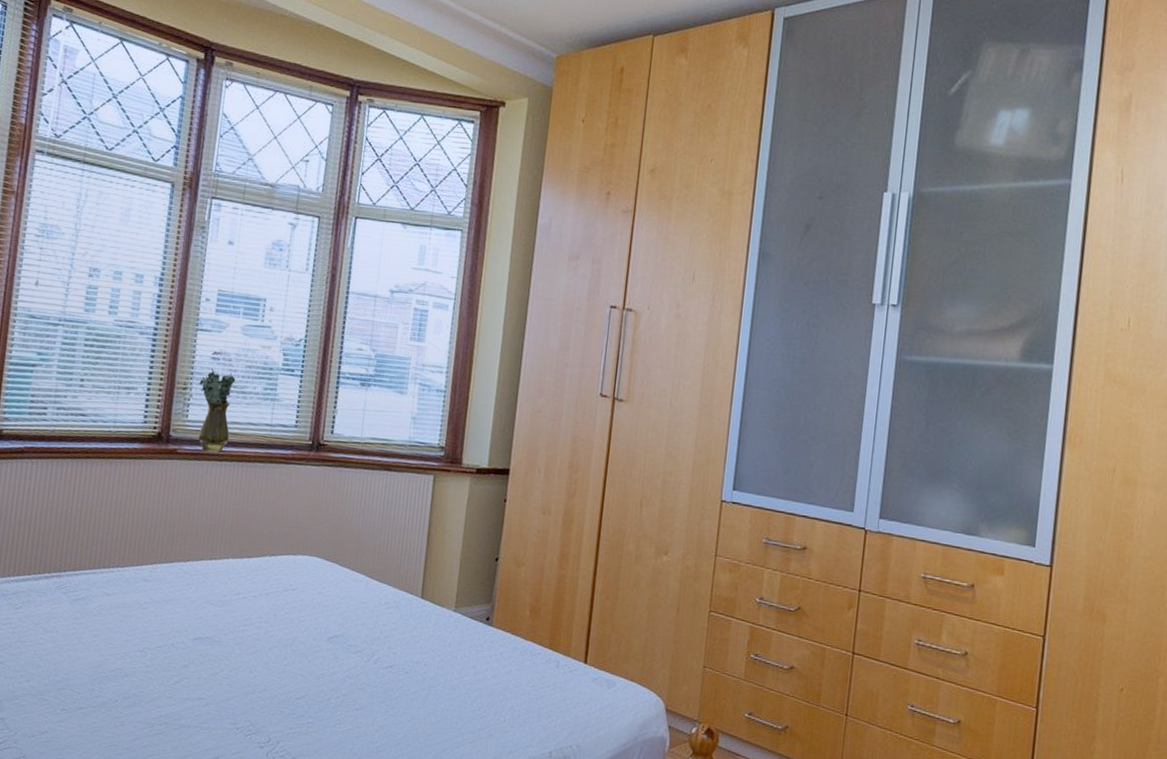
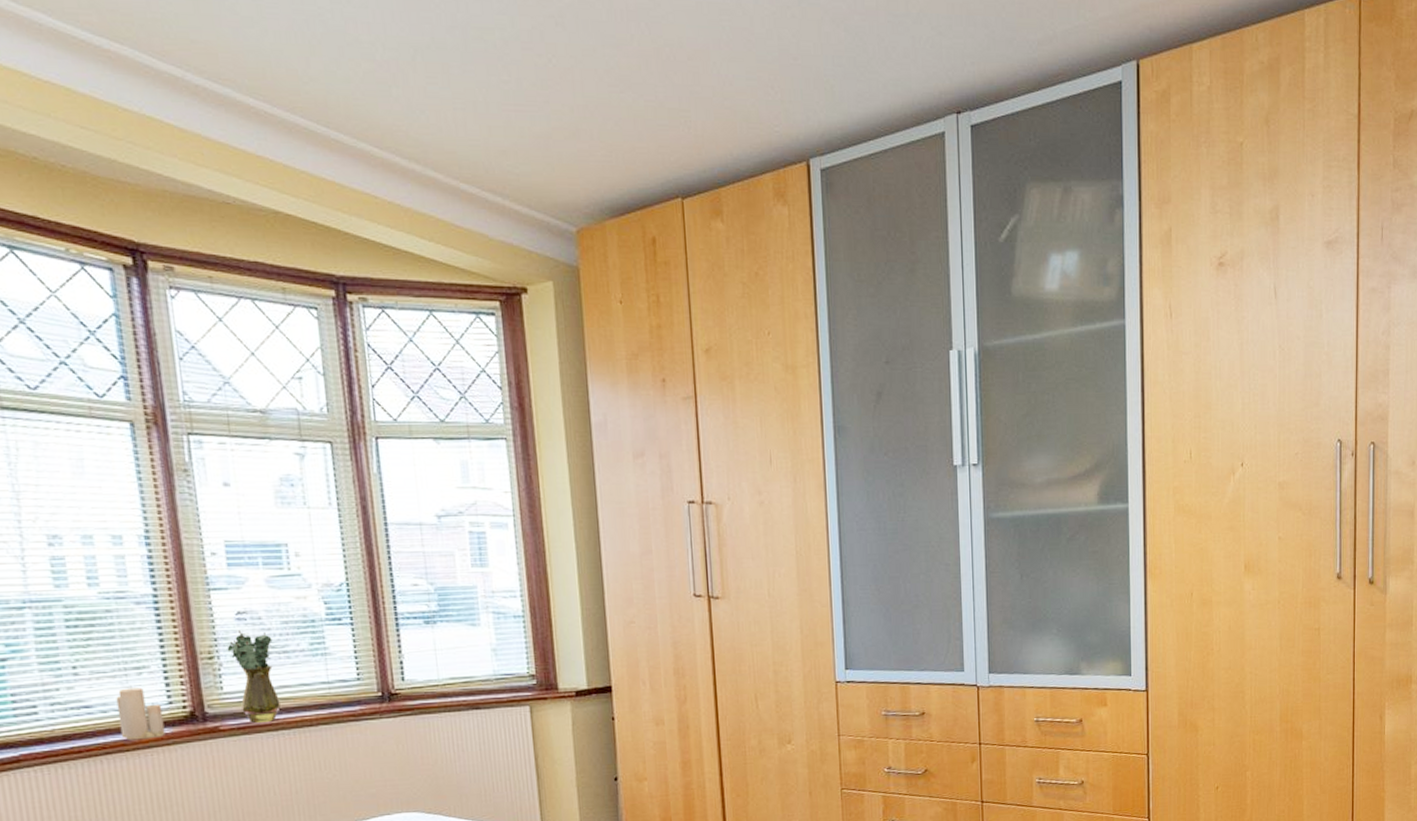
candle: none [102,402,138,451] -> present [116,685,166,740]

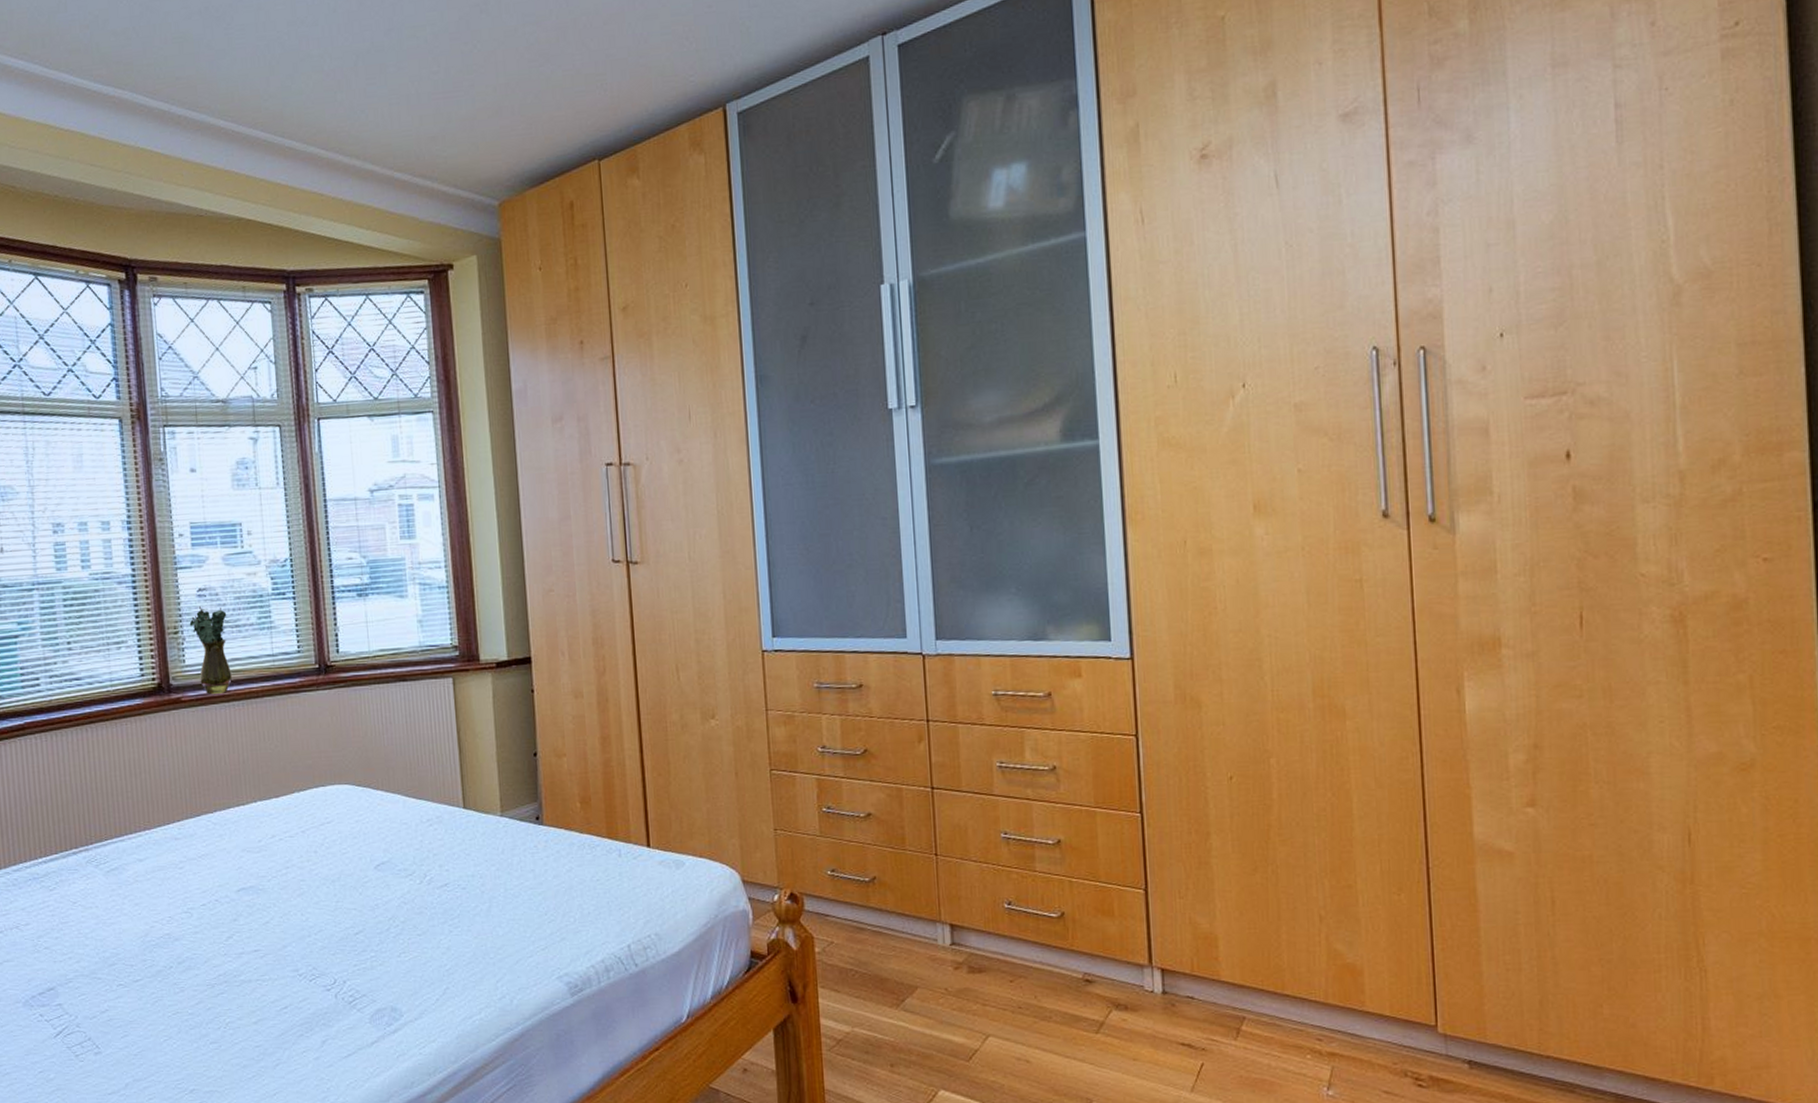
candle: present [116,685,166,740] -> none [100,659,138,710]

